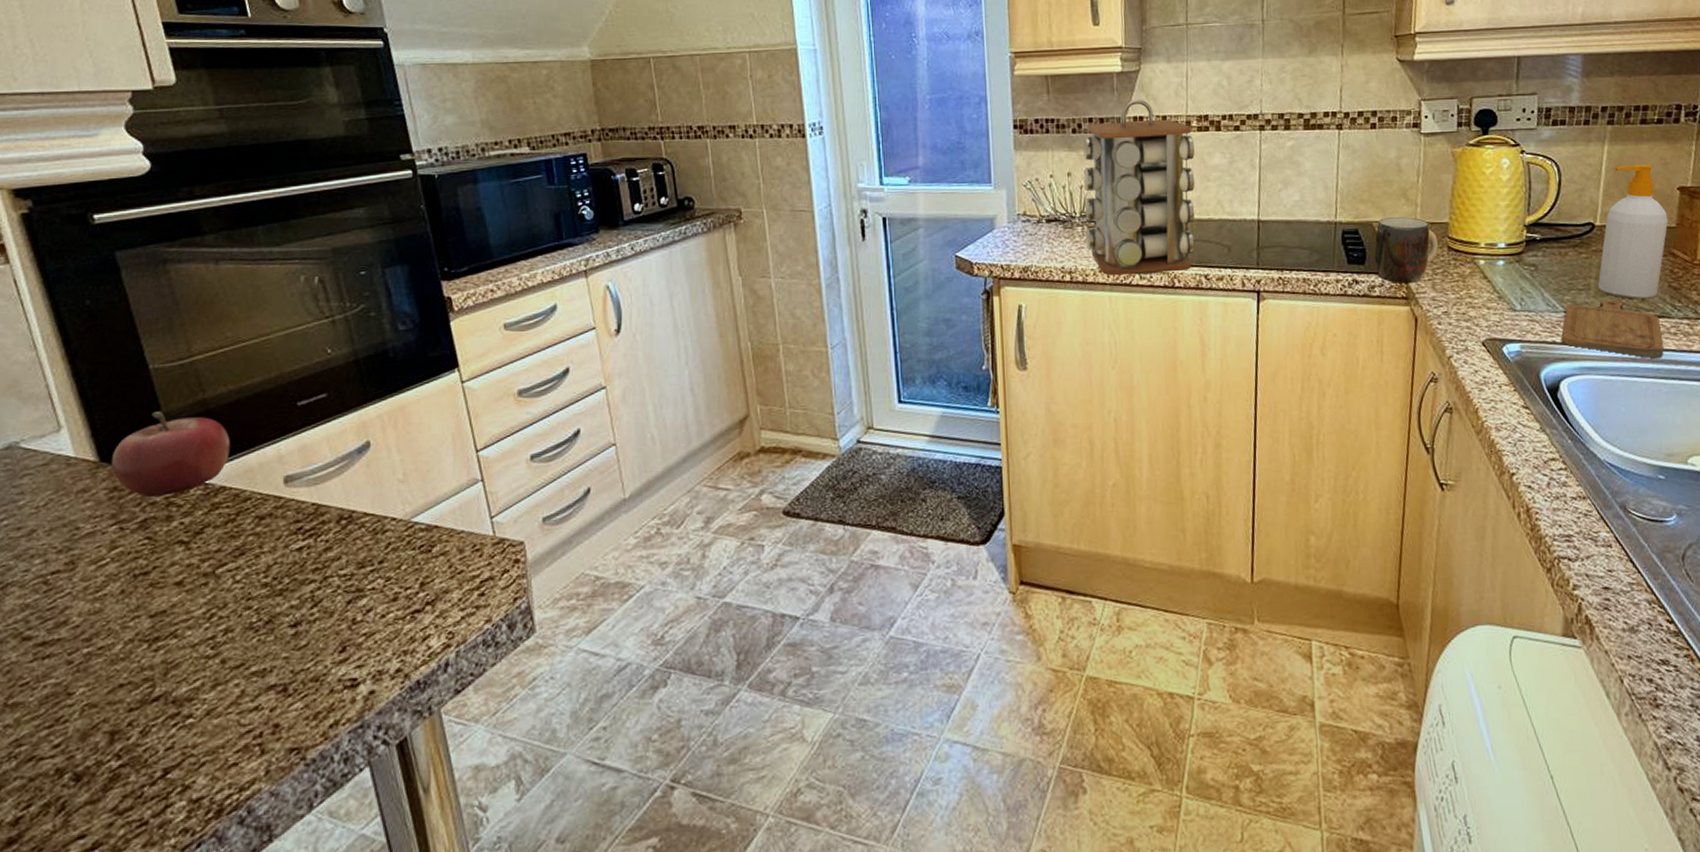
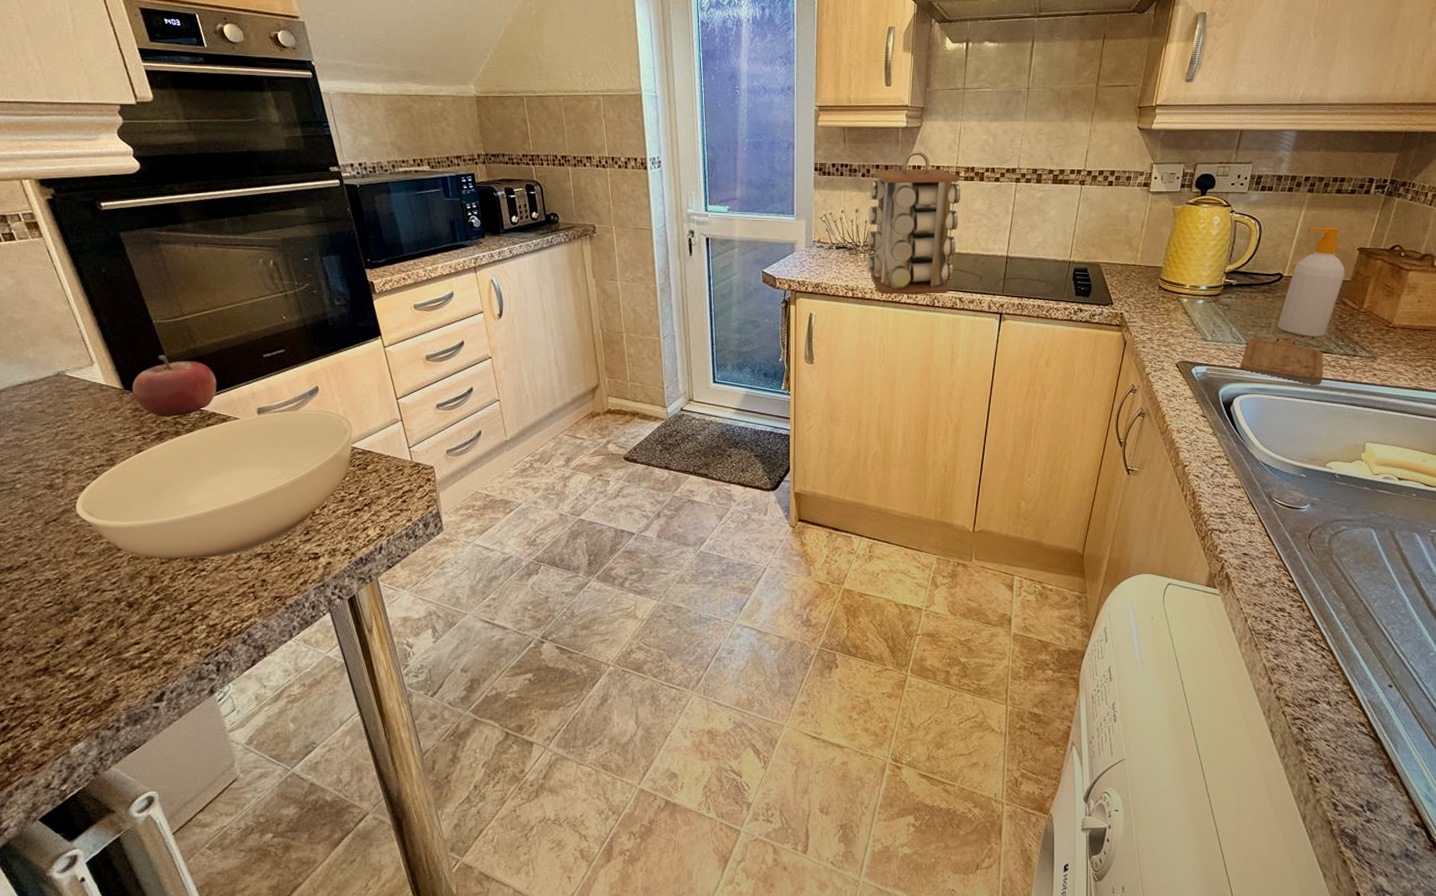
bowl: none [12,474,414,704] -> present [76,410,352,558]
mug: present [1374,217,1439,285] -> none [1098,260,1152,315]

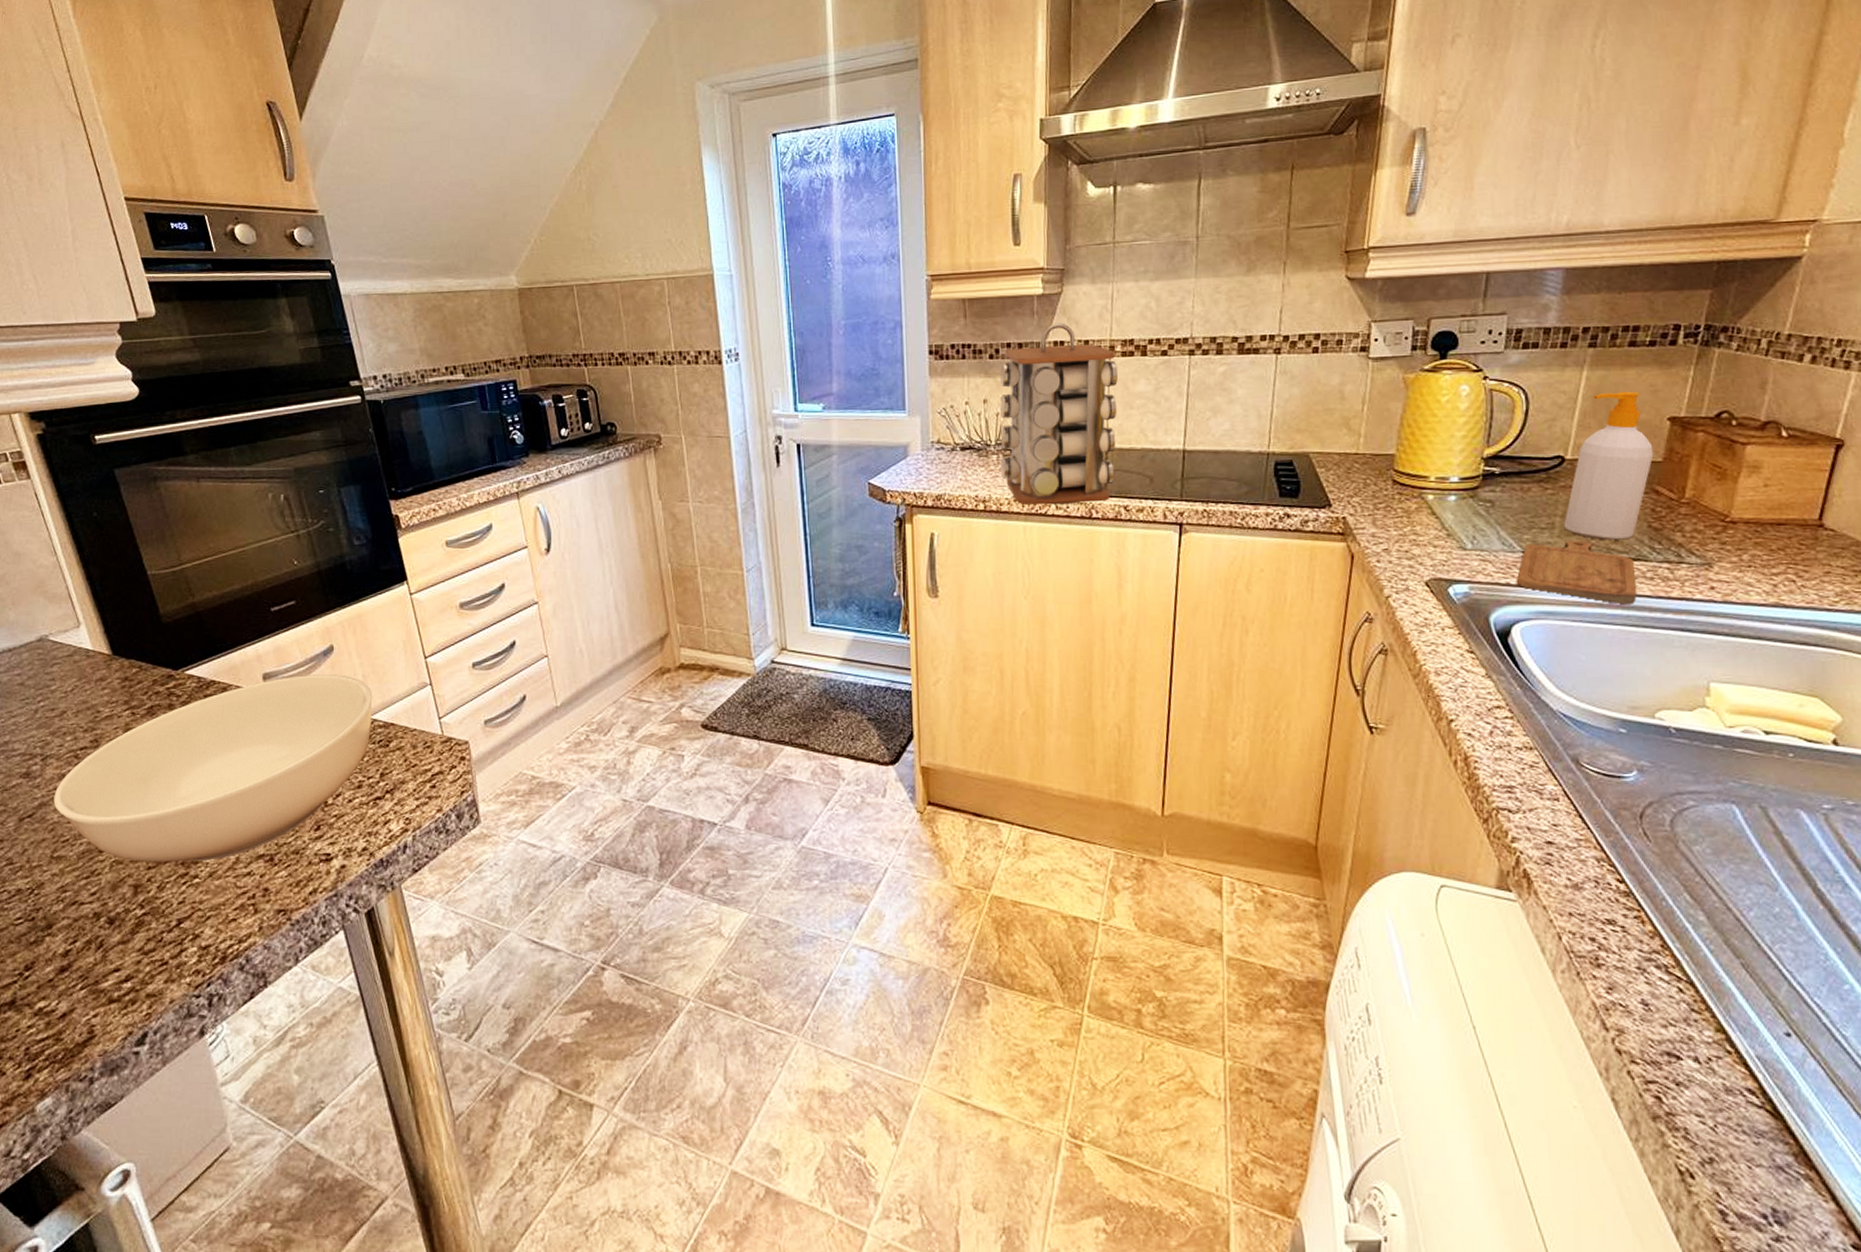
fruit: present [131,355,217,417] -> none [121,613,218,687]

